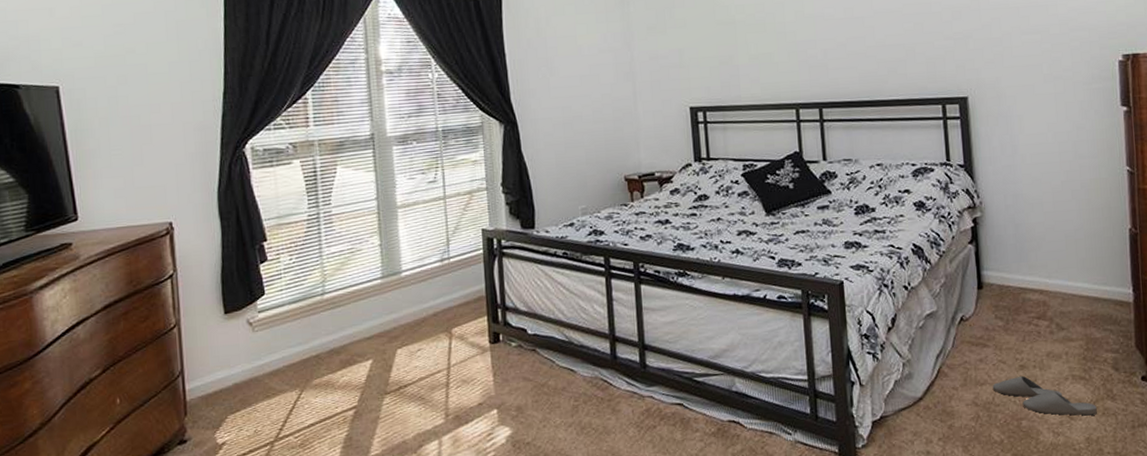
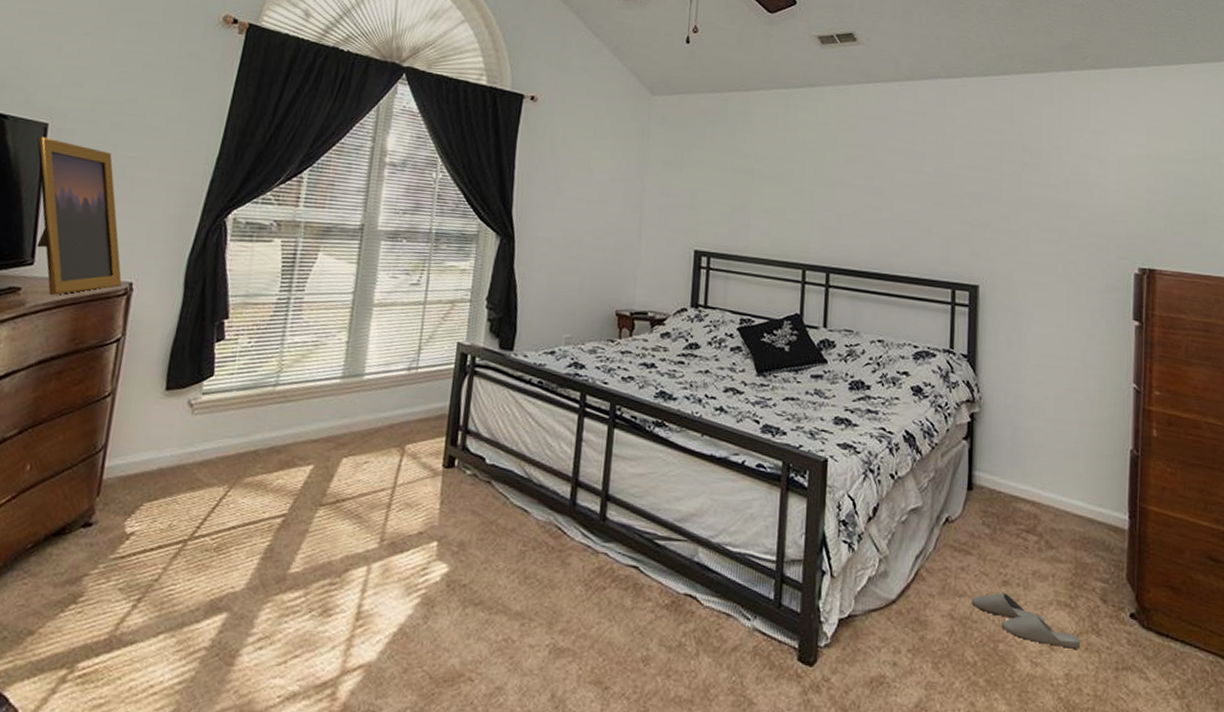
picture frame: none [52,99,162,245] -> present [36,136,122,295]

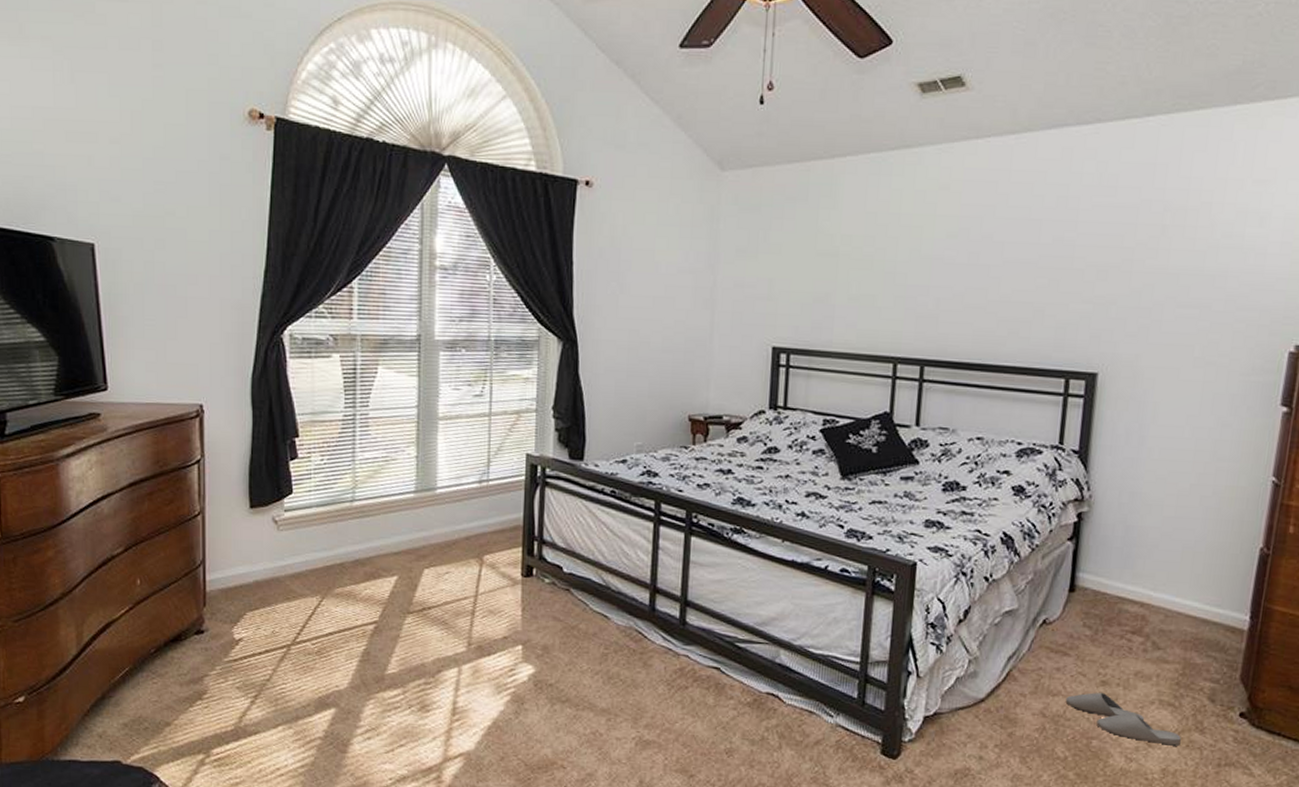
picture frame: present [36,136,122,295] -> none [87,258,192,419]

